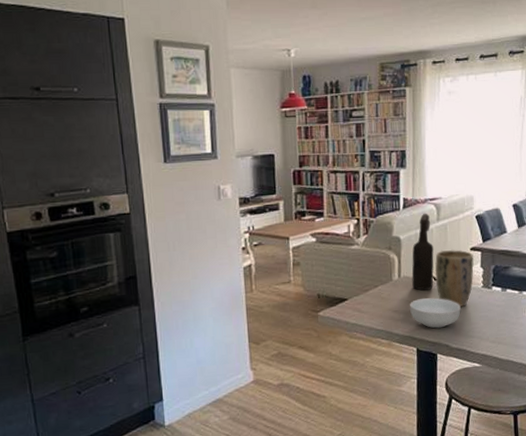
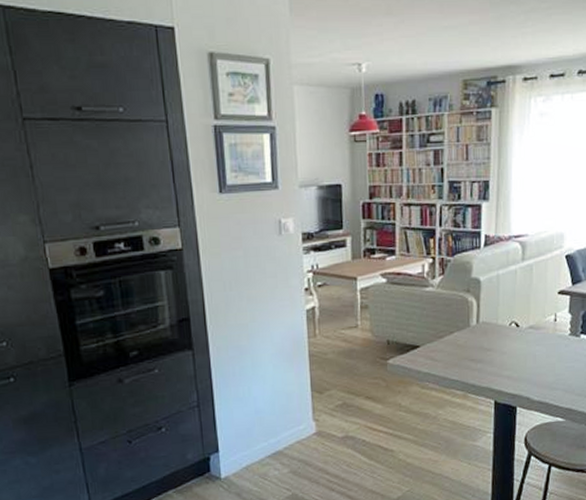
cereal bowl: present [410,297,461,329] -> none [488,346,545,380]
bottle: present [411,213,434,291] -> none [491,251,517,338]
plant pot: present [435,249,475,307] -> none [517,292,562,356]

